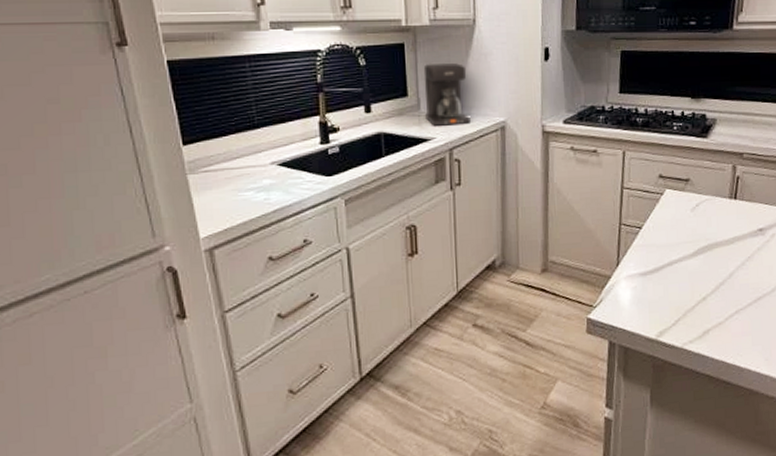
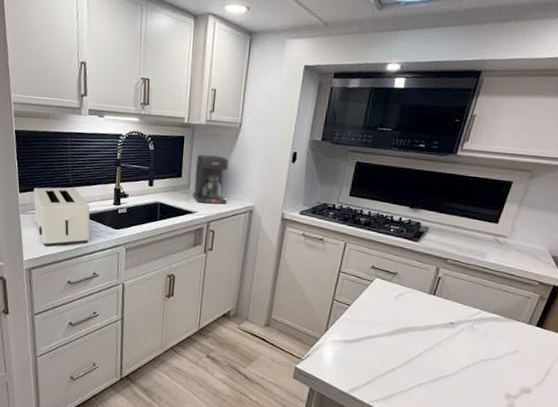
toaster: none [203,129,293,215] -> present [33,187,90,247]

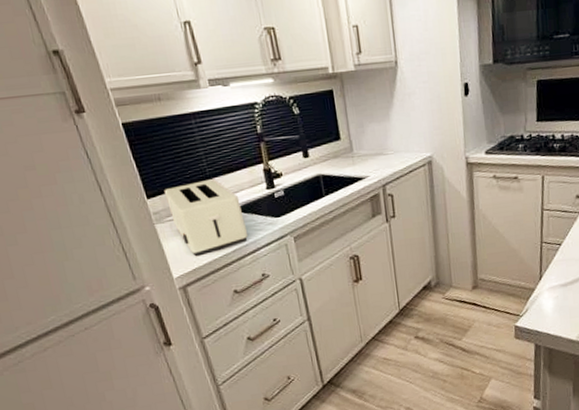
coffee maker: present [193,154,229,205] -> none [352,105,400,165]

